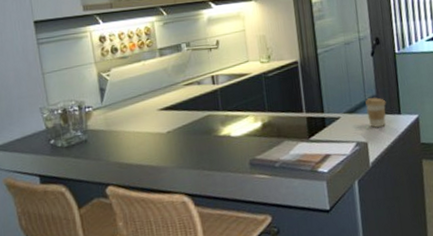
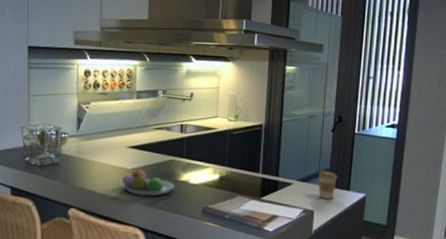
fruit bowl: none [158,132,216,160] -> present [121,170,175,196]

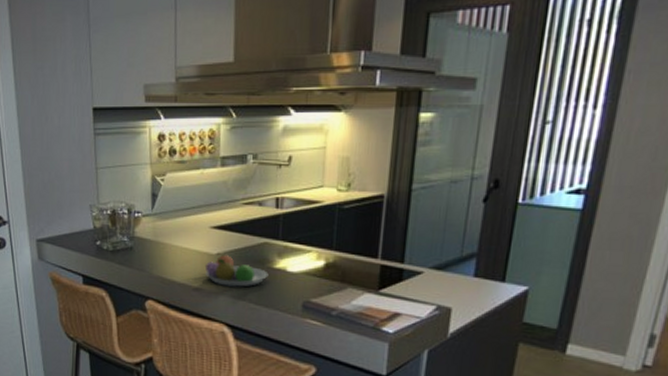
coffee cup: present [318,170,338,199] -> none [458,254,489,293]

